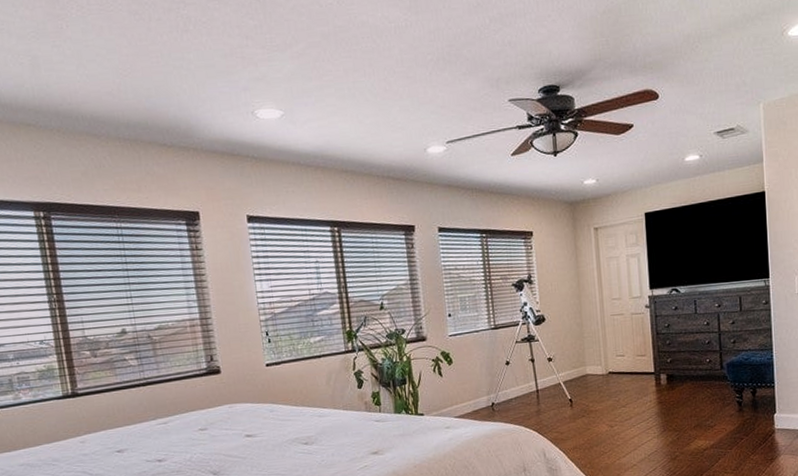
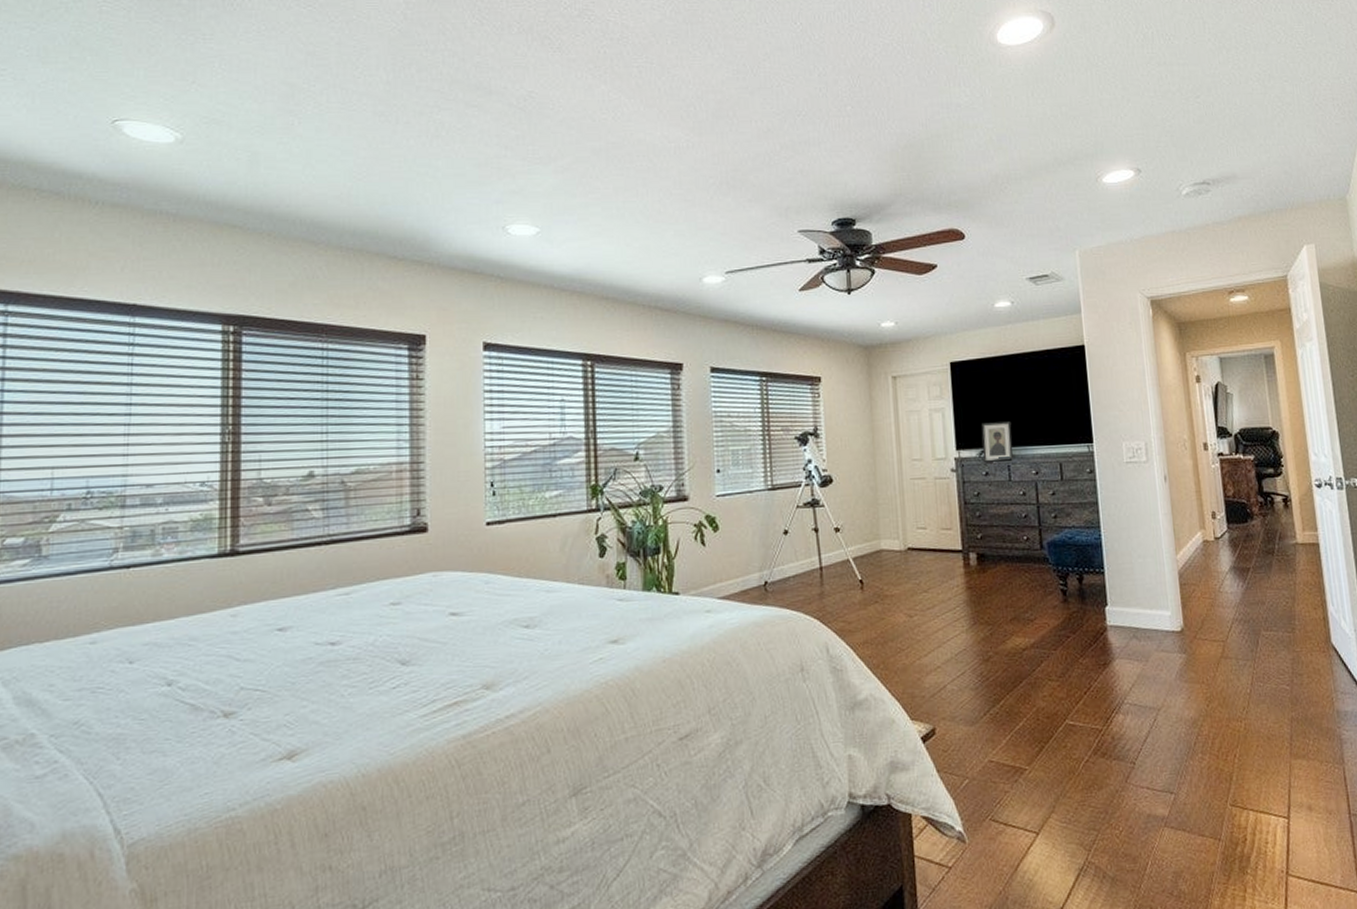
picture frame: none [672,263,699,299] -> present [981,421,1013,463]

